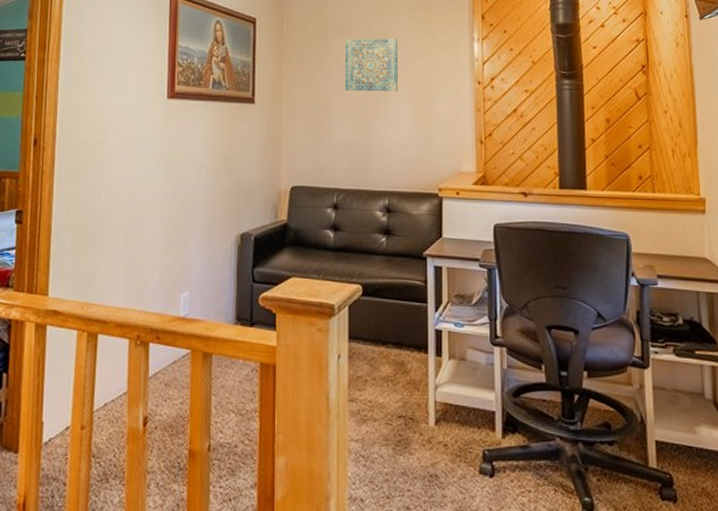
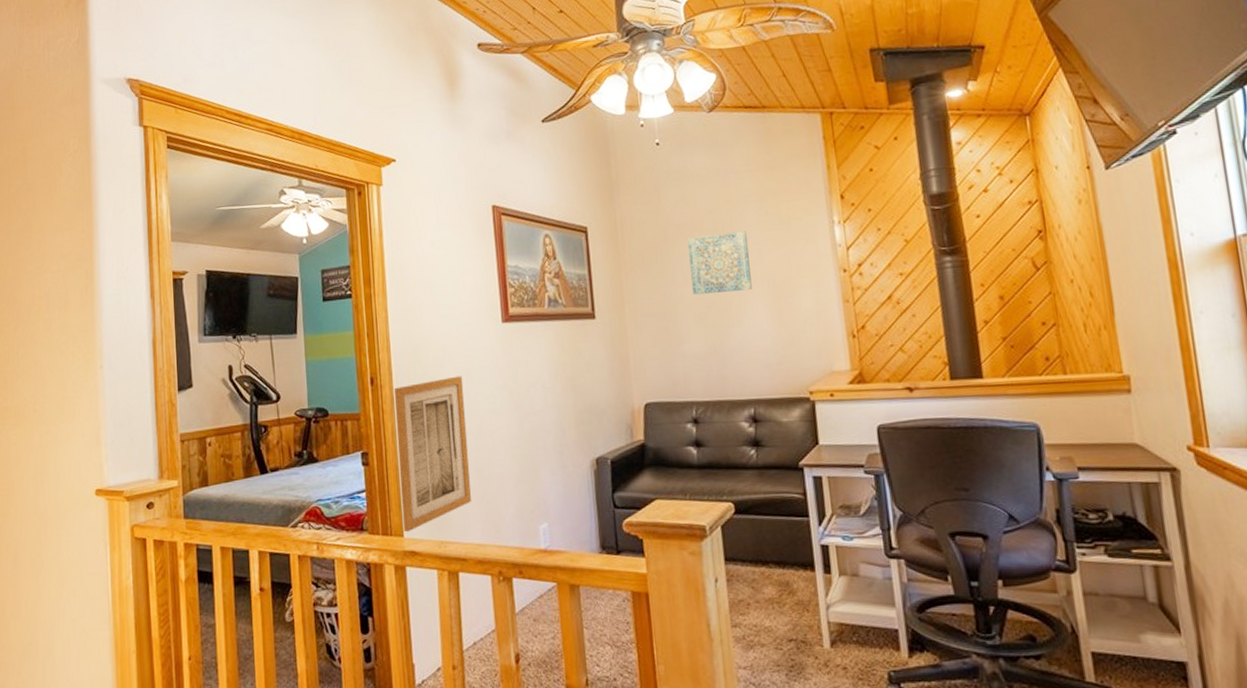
wall art: none [48,145,124,292] -> present [393,376,472,533]

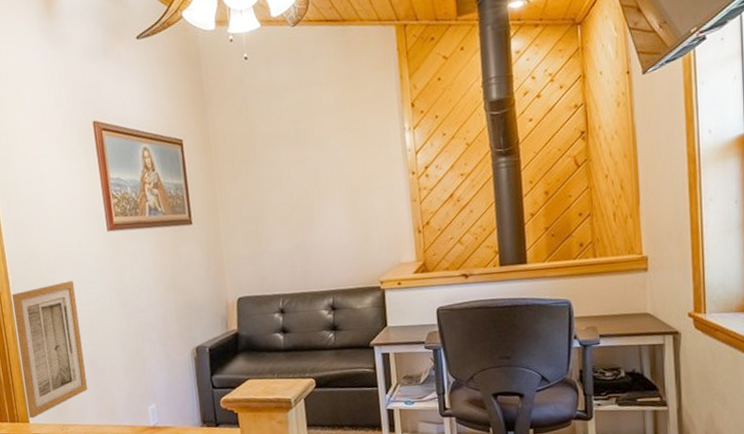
wall art: present [688,231,752,294] -> none [274,139,332,199]

